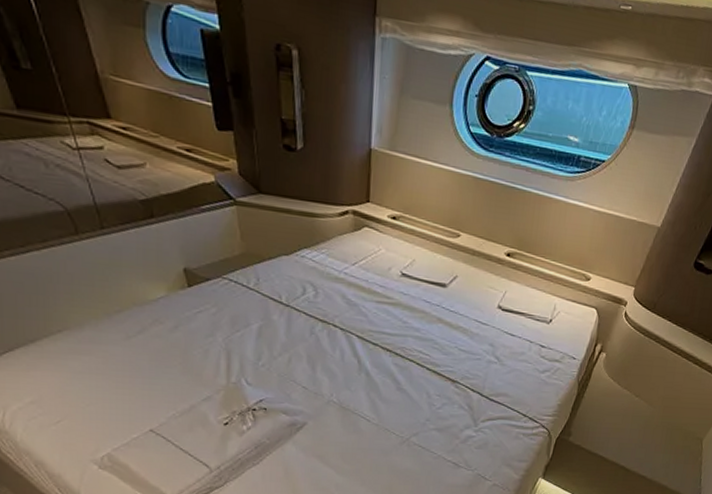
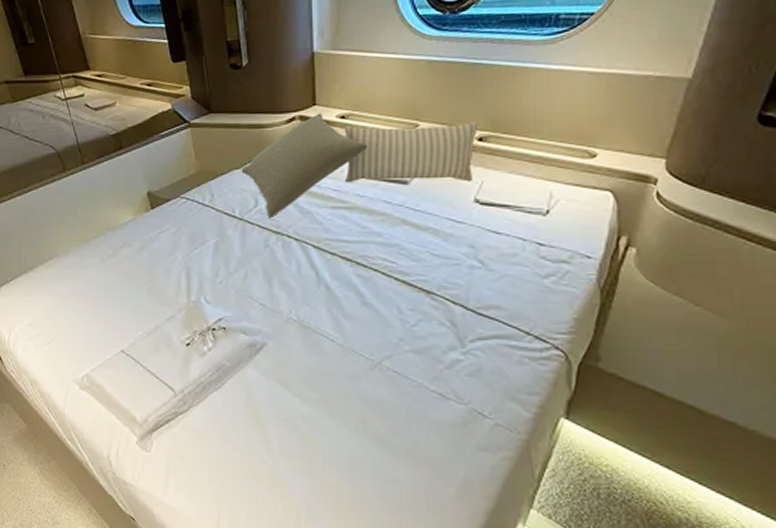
pillow: none [290,210,415,306] -> present [241,113,368,217]
pillow: none [391,227,509,290] -> present [344,121,479,183]

